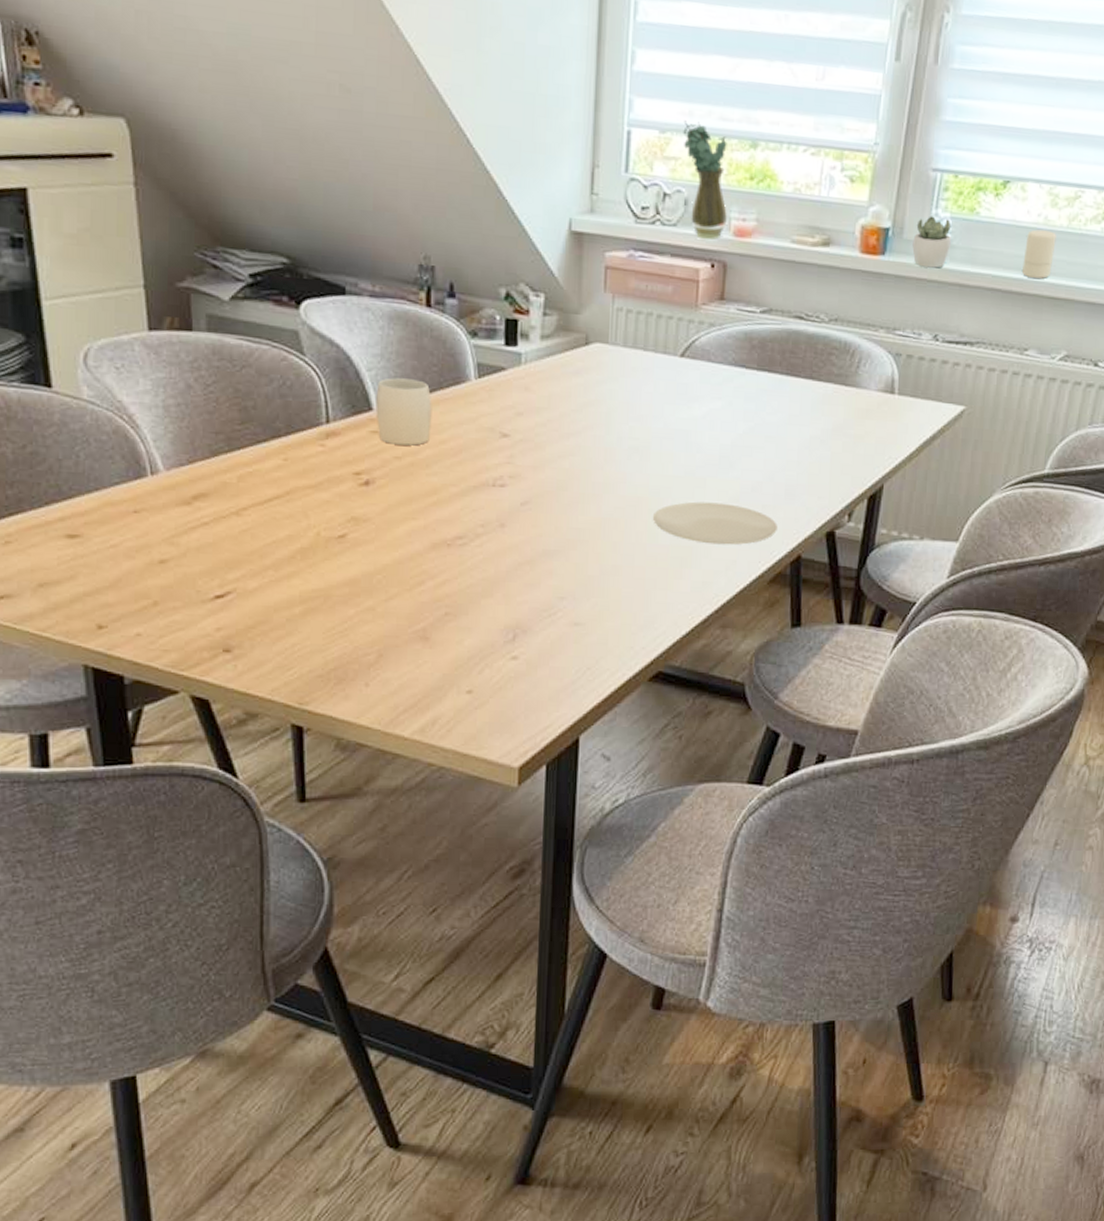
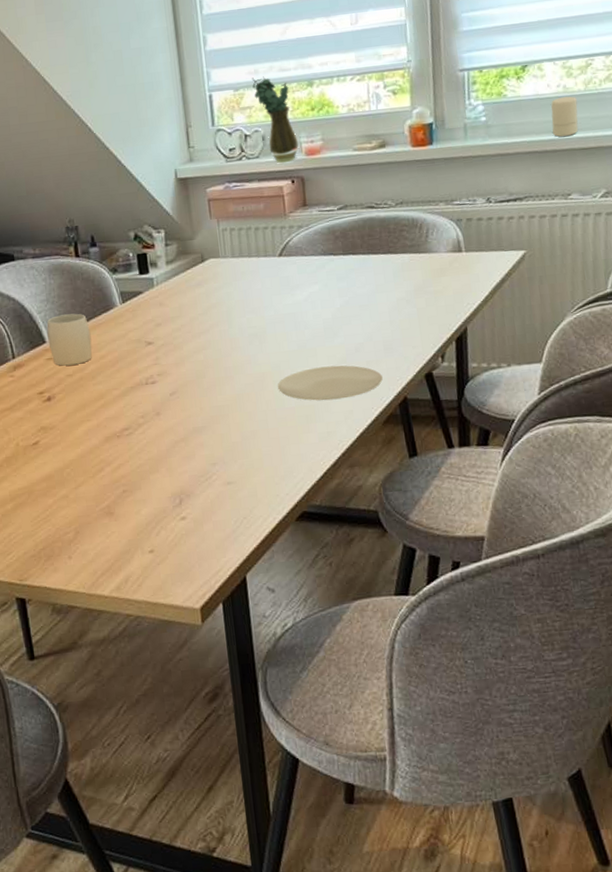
succulent plant: present [912,216,952,268] -> none [454,105,488,148]

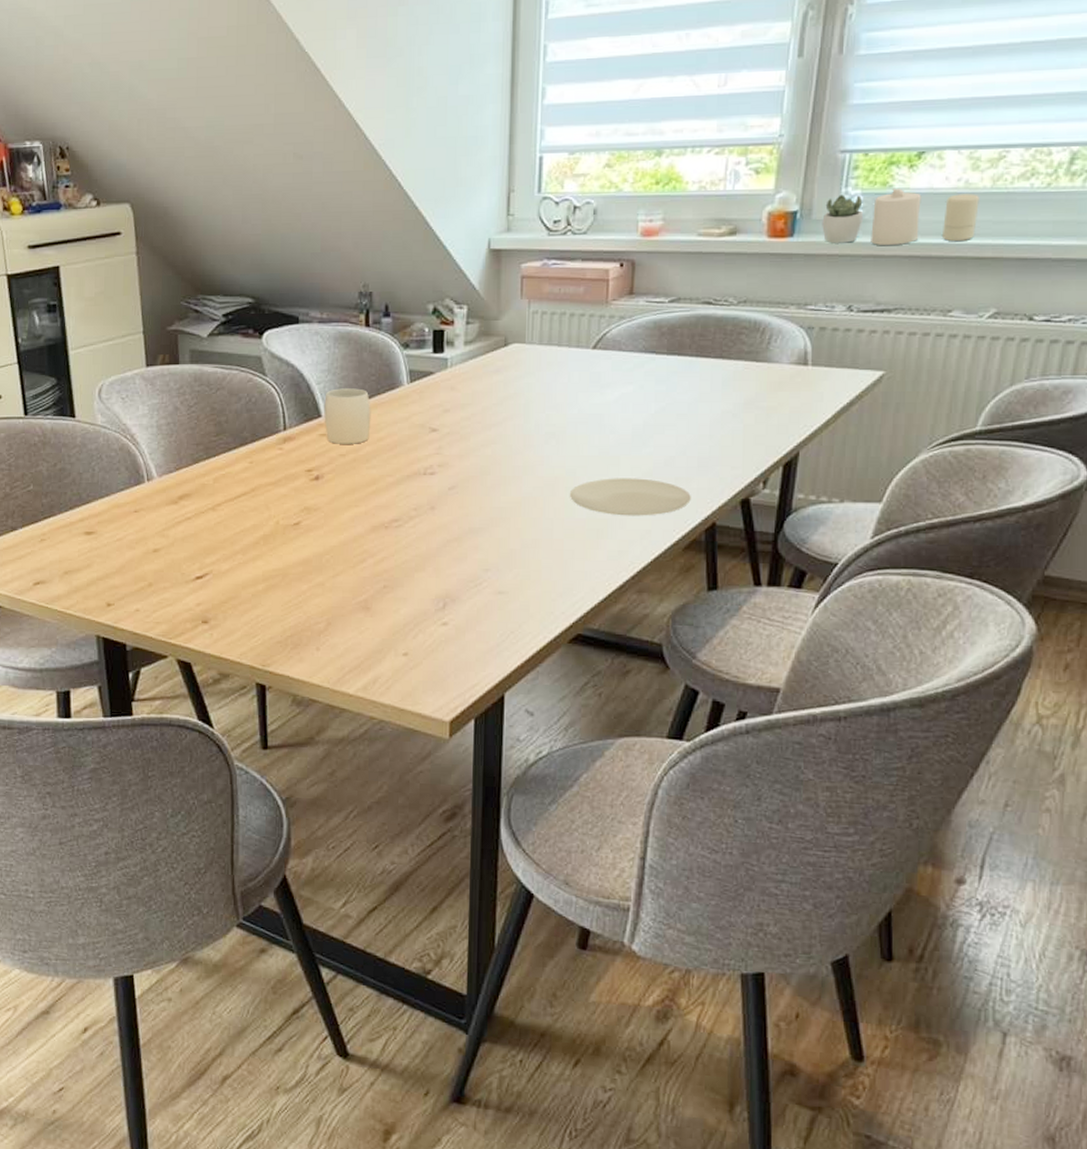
vase: present [251,76,299,164] -> none [591,140,634,243]
succulent plant: none [454,105,488,148] -> present [822,195,864,243]
candle: none [494,97,535,146] -> present [871,188,921,246]

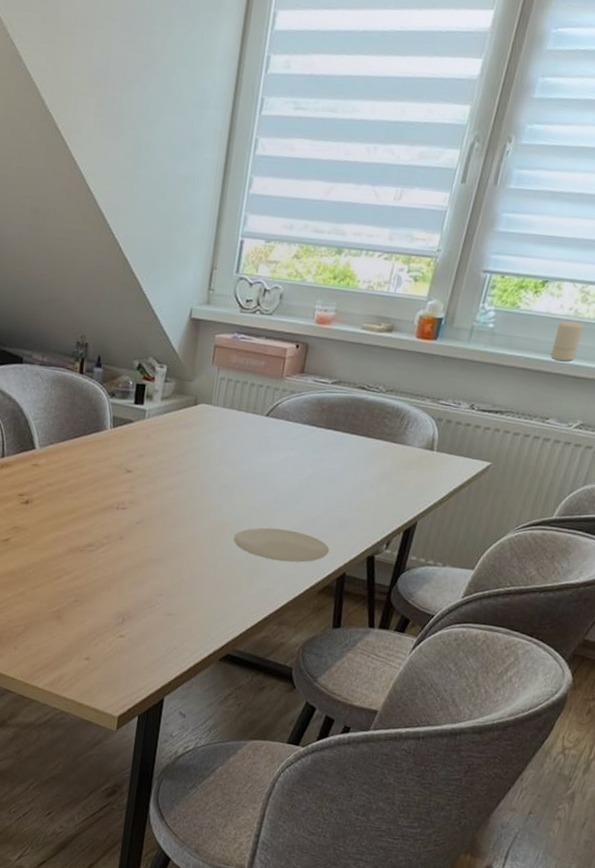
mug: present [324,388,371,444] -> none [37,425,78,476]
succulent plant: present [822,195,864,243] -> none [460,309,495,351]
candle: present [871,188,921,246] -> none [496,308,540,358]

